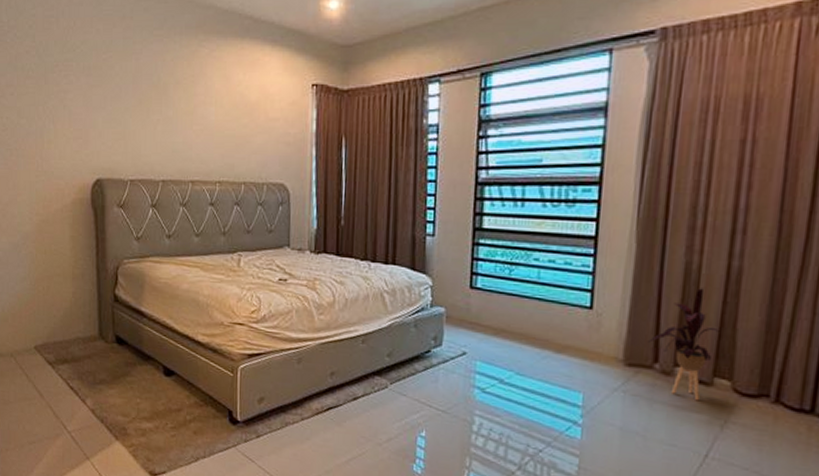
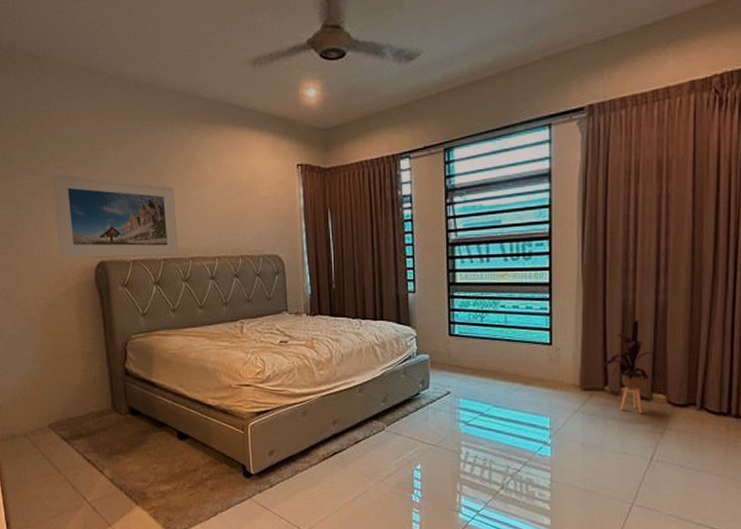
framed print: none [55,83,179,178] -> present [52,174,179,258]

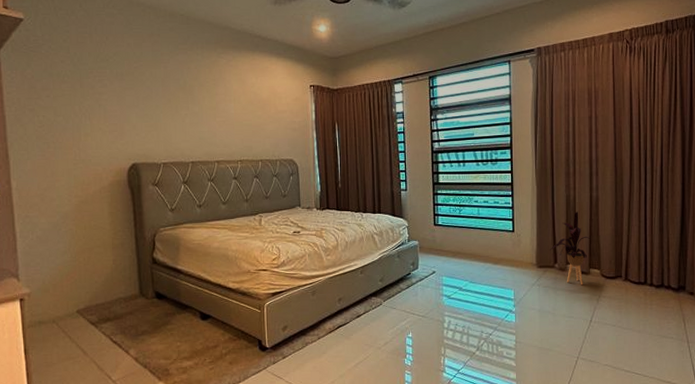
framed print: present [52,174,179,258] -> none [90,87,206,160]

